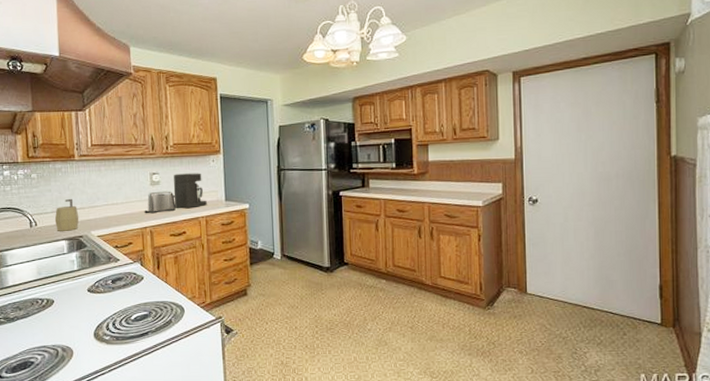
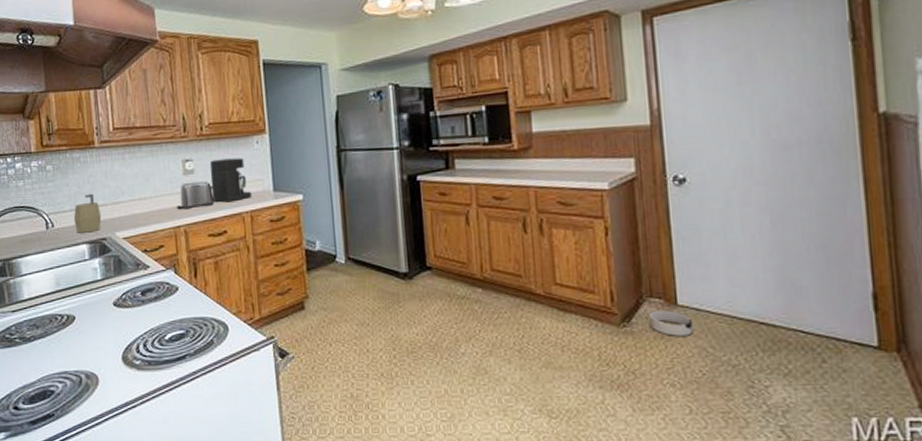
pet bowl: none [506,297,536,317] -> present [648,310,692,338]

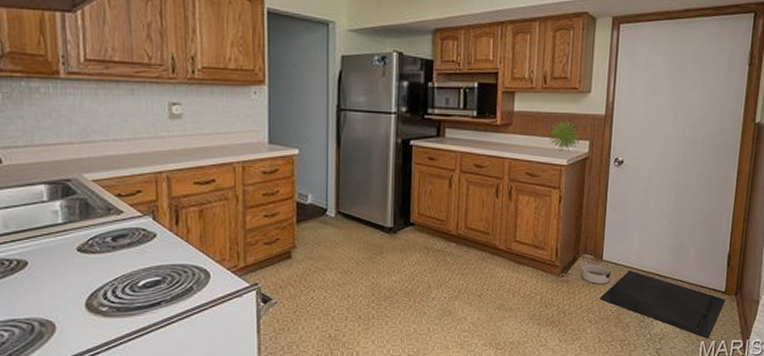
soap dispenser: present [73,193,102,234] -> none [29,129,66,174]
toaster: present [177,181,215,210] -> none [159,127,204,155]
coffee maker: present [210,157,252,203] -> none [201,106,245,151]
plant: none [580,136,622,173] -> present [549,120,581,151]
door mat: none [681,317,883,414] -> present [599,270,726,339]

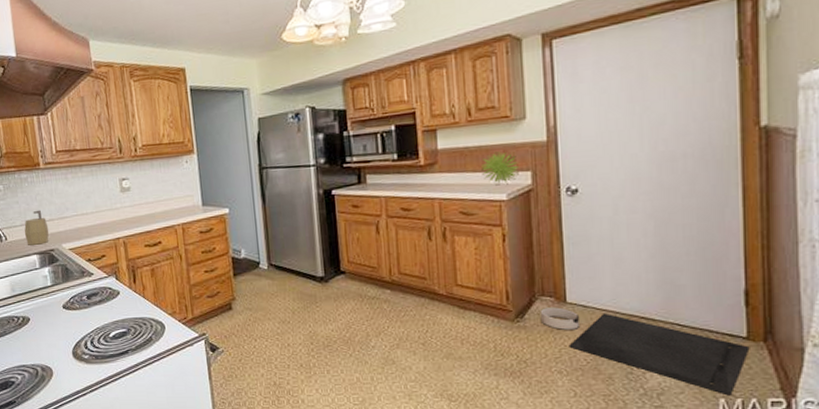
soap dispenser: none [29,129,66,174] -> present [24,210,49,246]

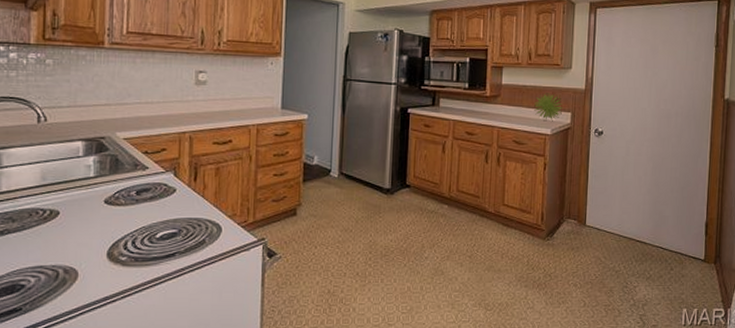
soap dispenser: present [24,210,49,246] -> none [70,92,103,131]
pet bowl: present [540,307,579,331] -> none [565,229,594,250]
door mat: present [569,312,750,396] -> none [584,235,706,306]

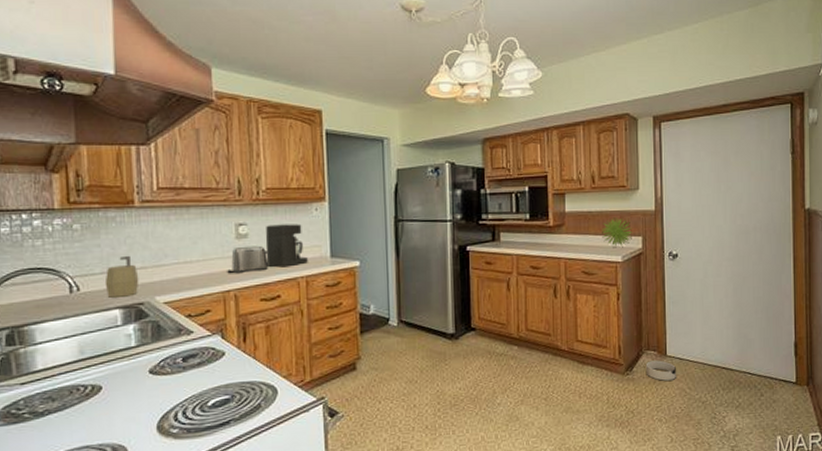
soap dispenser: none [70,92,103,131] -> present [104,255,139,299]
toaster: none [185,92,224,117] -> present [227,245,269,274]
coffee maker: none [221,74,260,115] -> present [266,224,308,268]
pet bowl: none [565,229,594,250] -> present [645,360,676,382]

